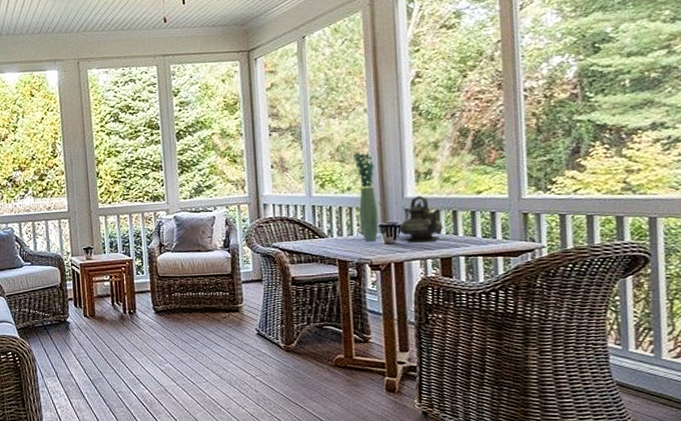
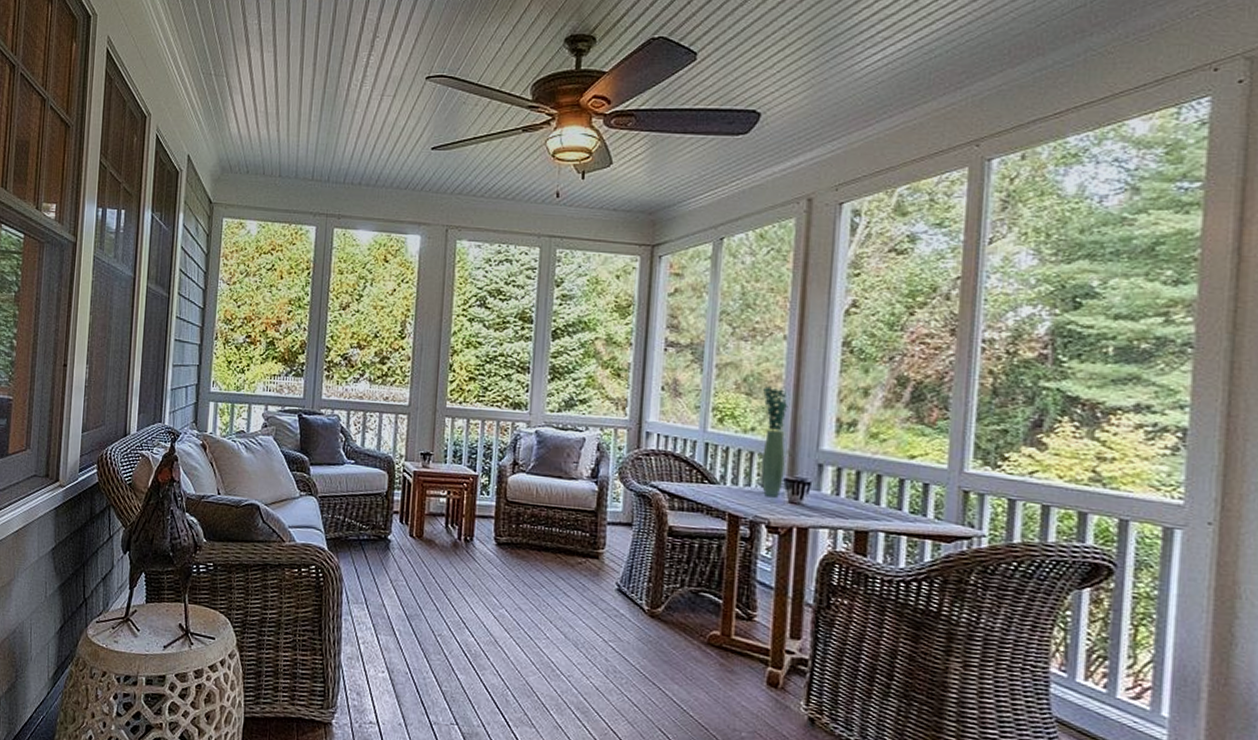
teapot: present [399,195,443,244] -> none [807,450,862,511]

